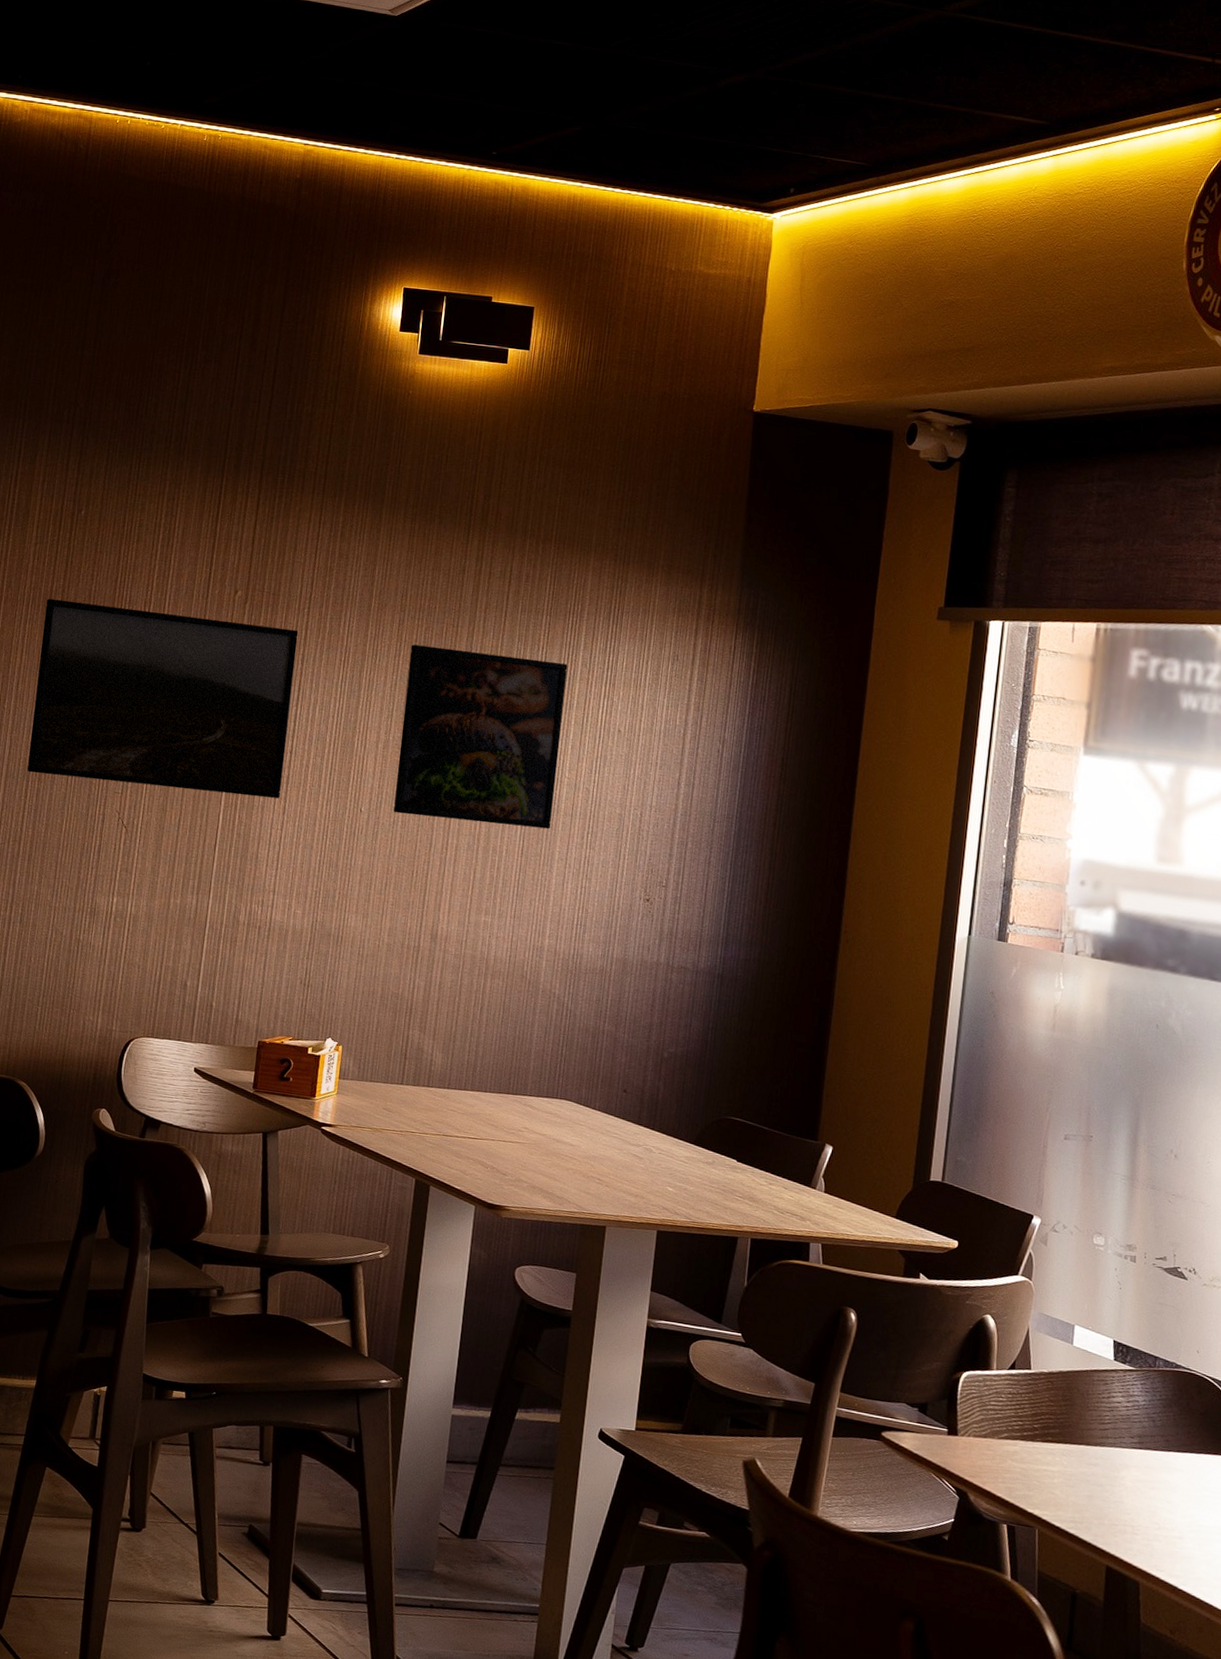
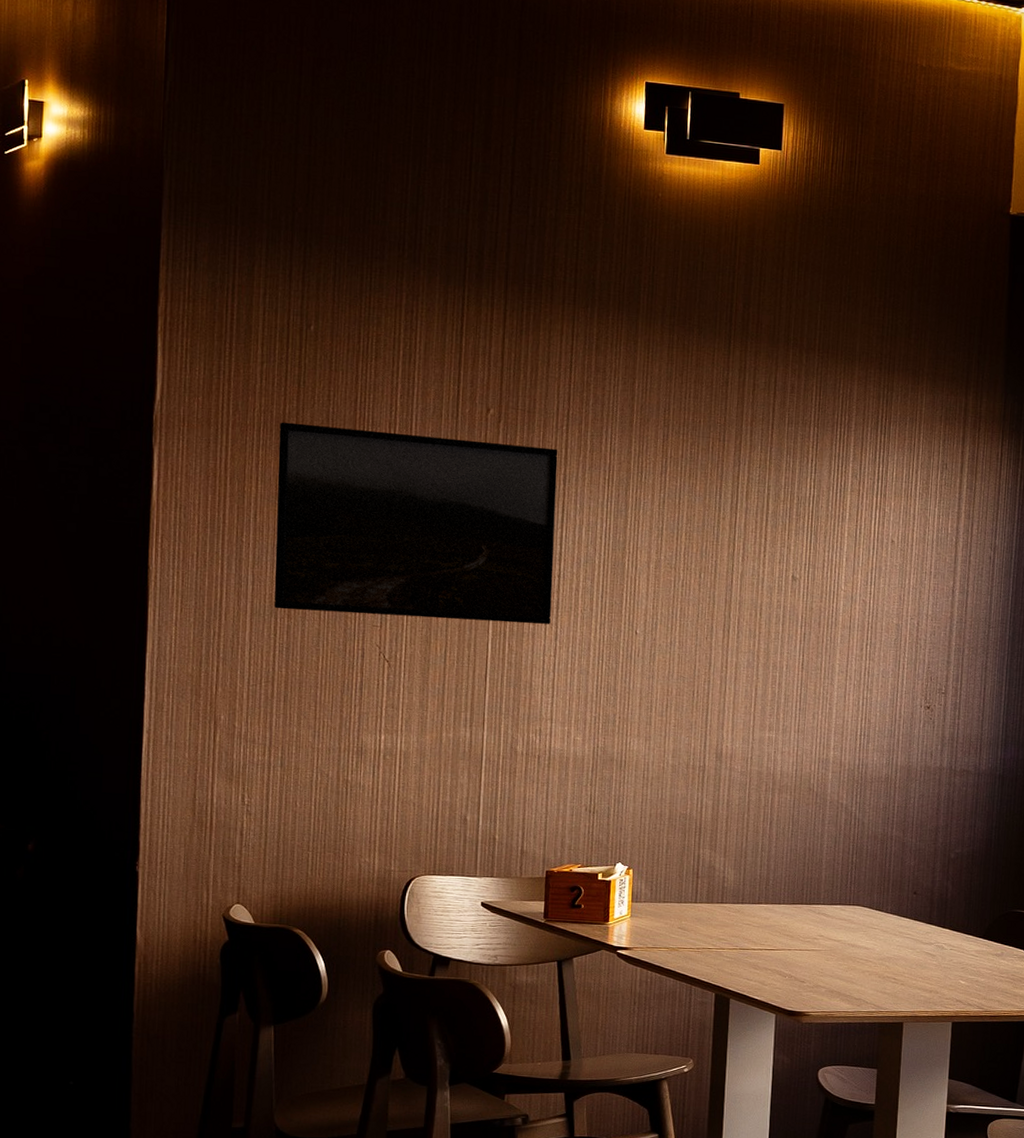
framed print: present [393,644,568,829] -> none [670,460,838,643]

